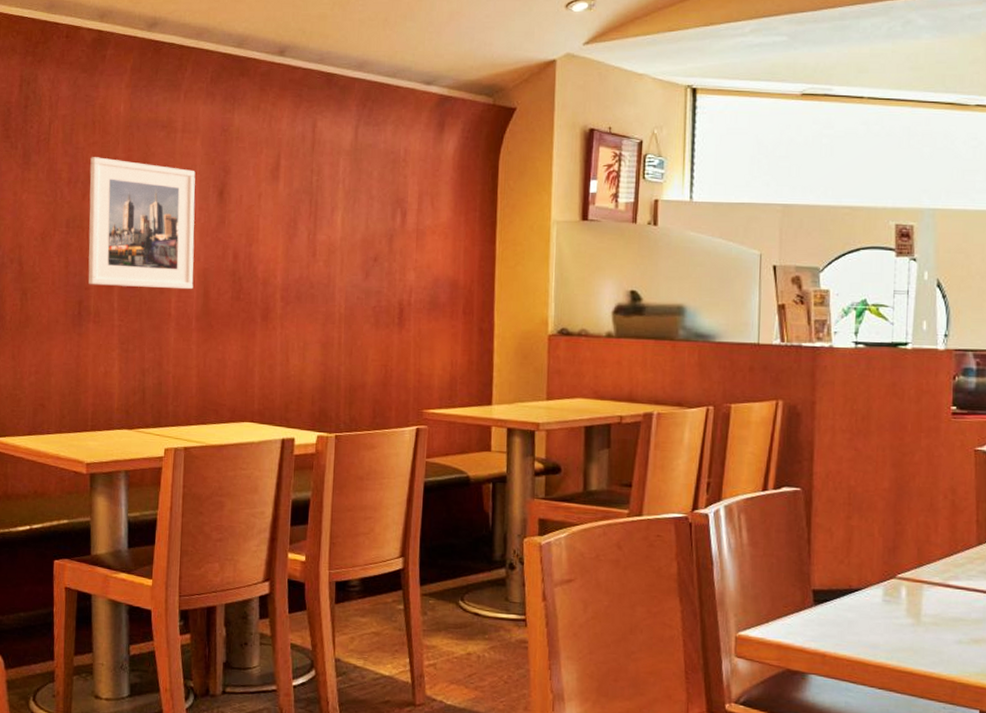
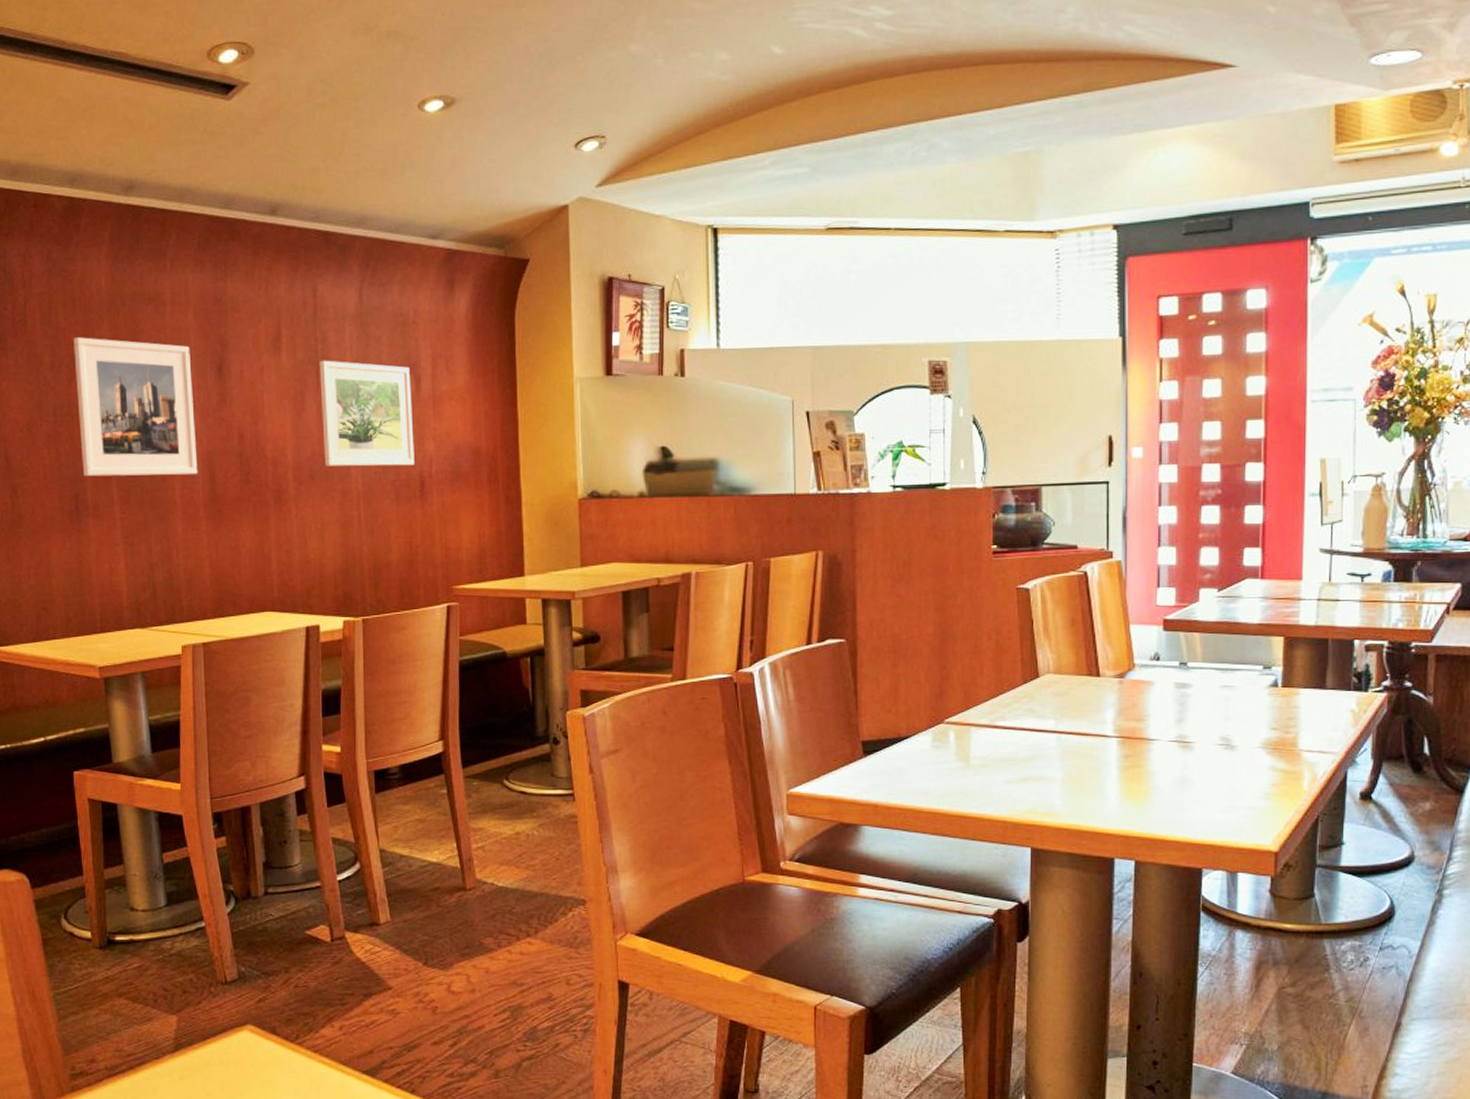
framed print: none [311,190,398,294] -> present [319,360,415,467]

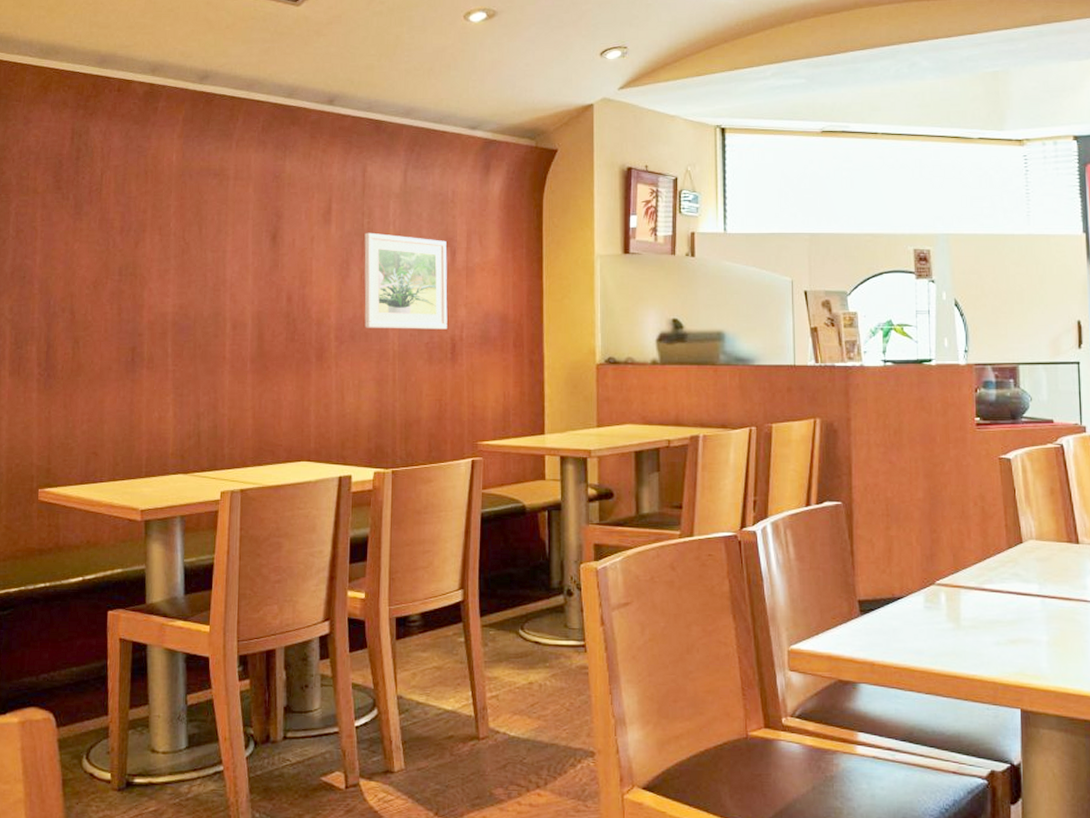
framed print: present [73,337,198,477] -> none [141,206,248,333]

